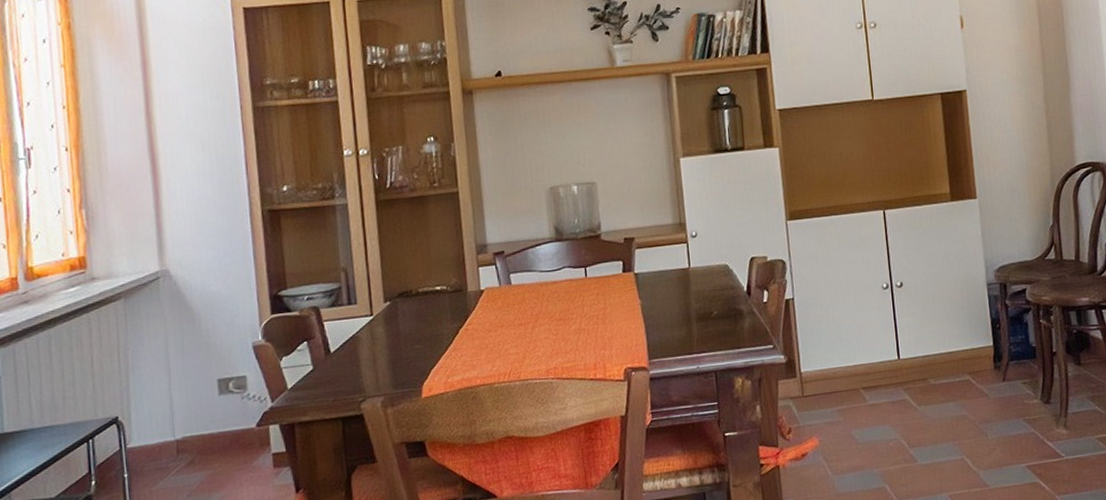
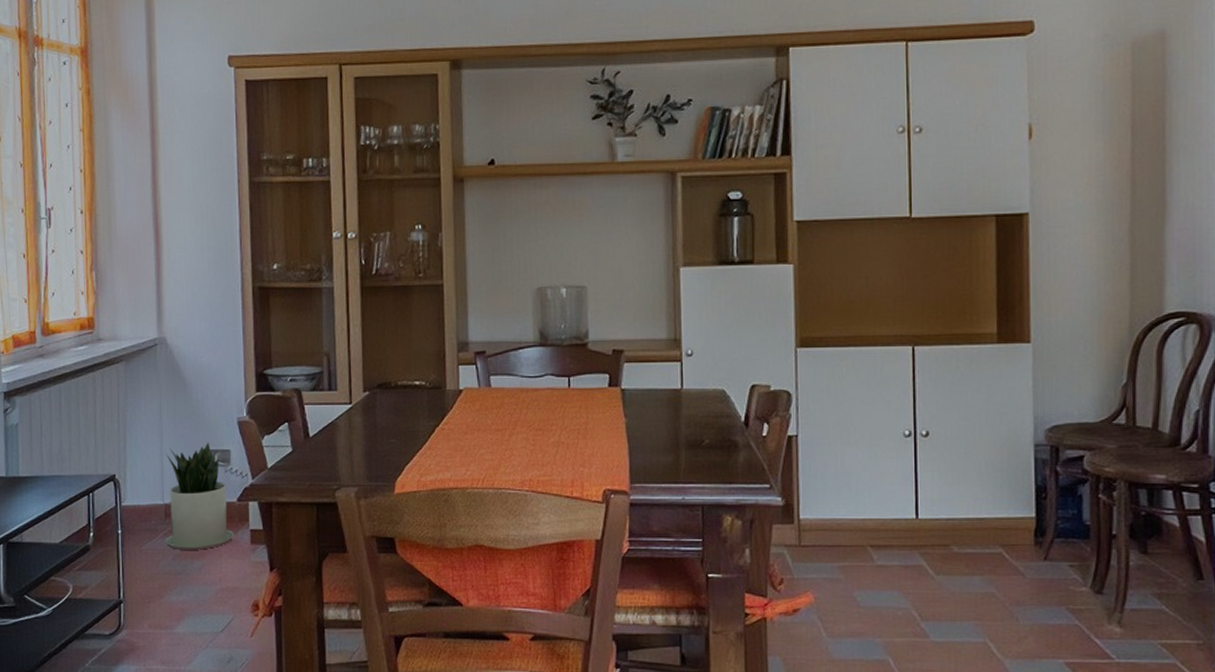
planter: none [175,370,256,485] -> present [165,442,235,550]

